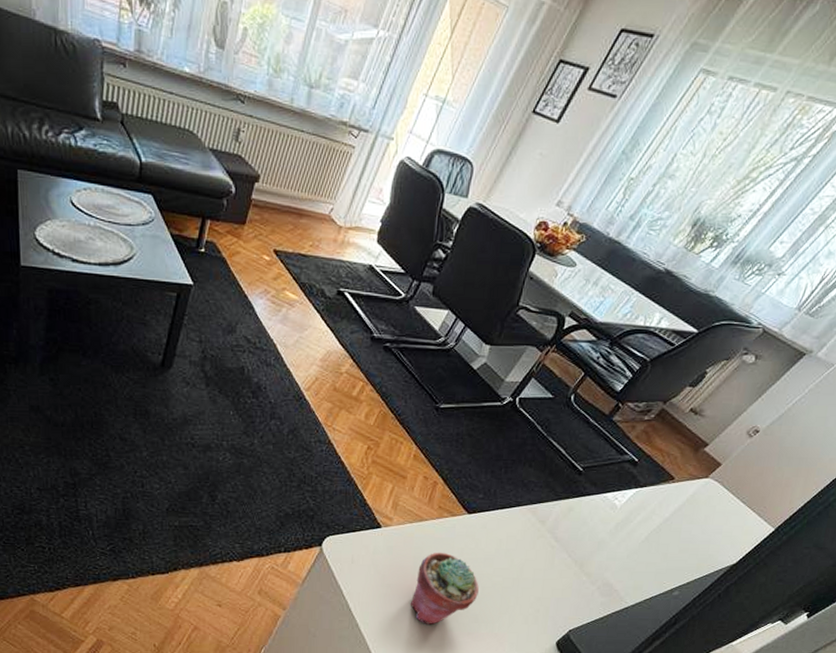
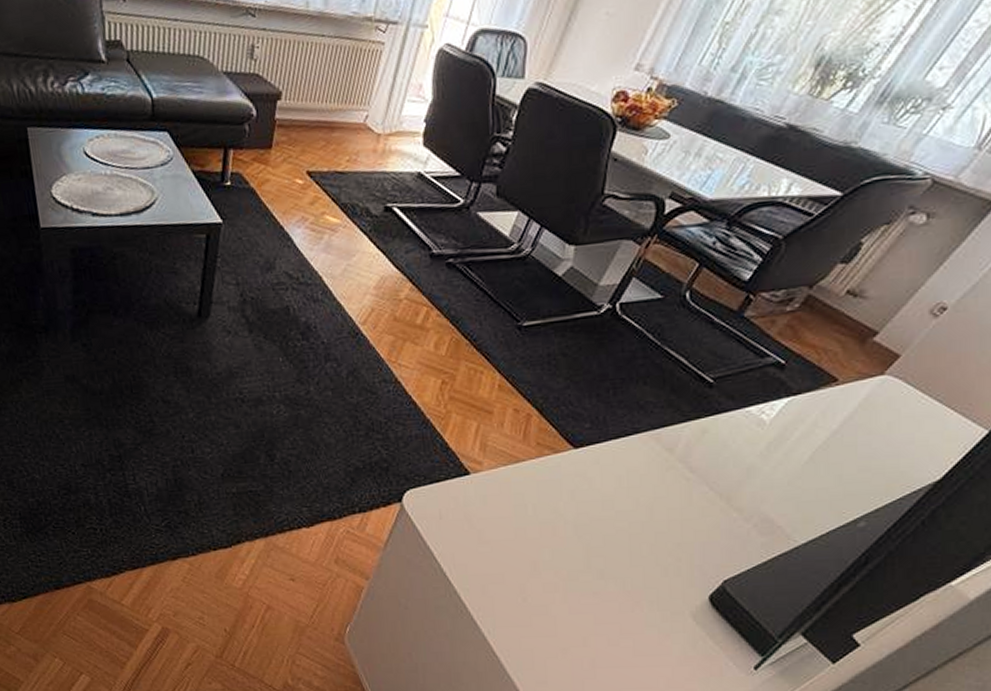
potted succulent: present [411,552,479,624] -> none [517,497,600,585]

